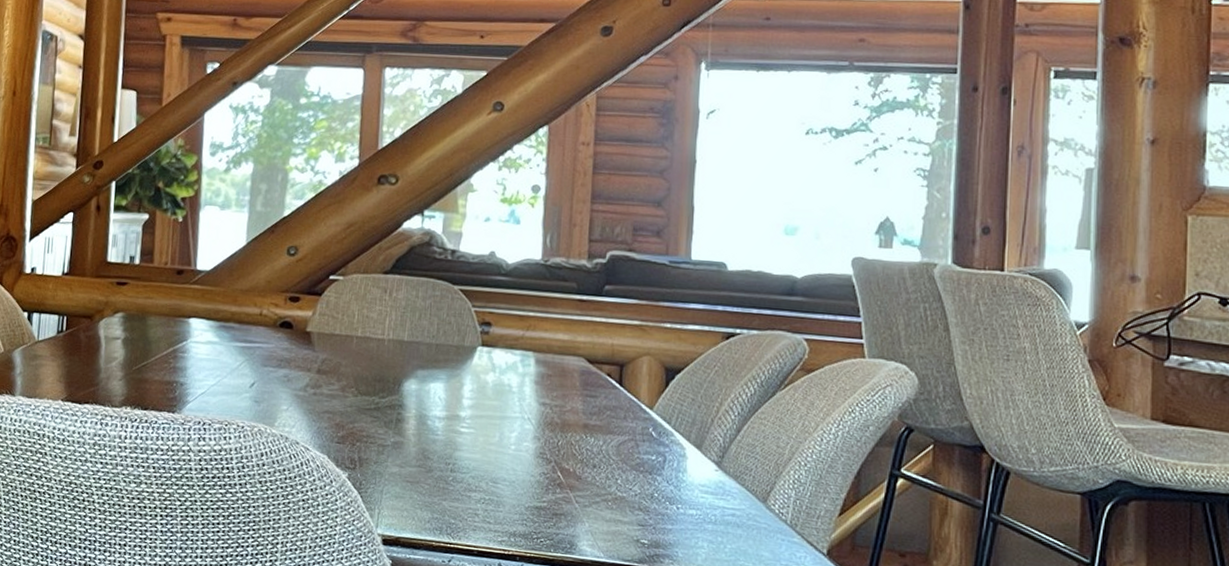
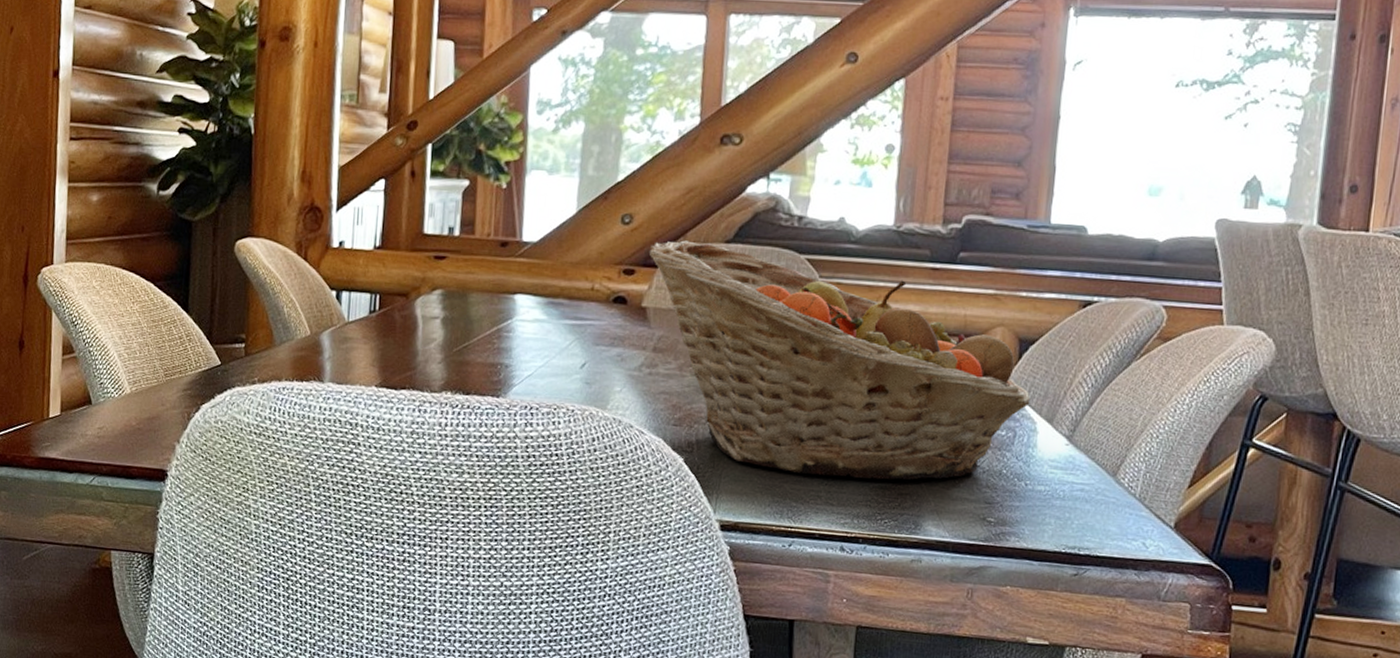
fruit basket: none [312,271,679,501] -> present [648,240,1031,480]

